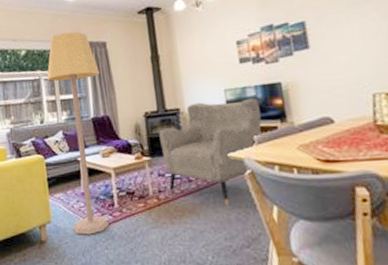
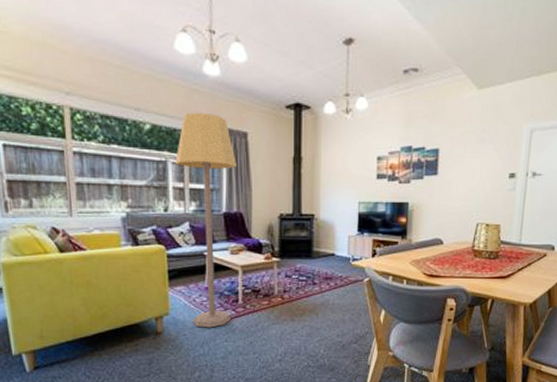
armchair: present [159,97,262,206] -> none [291,211,386,307]

